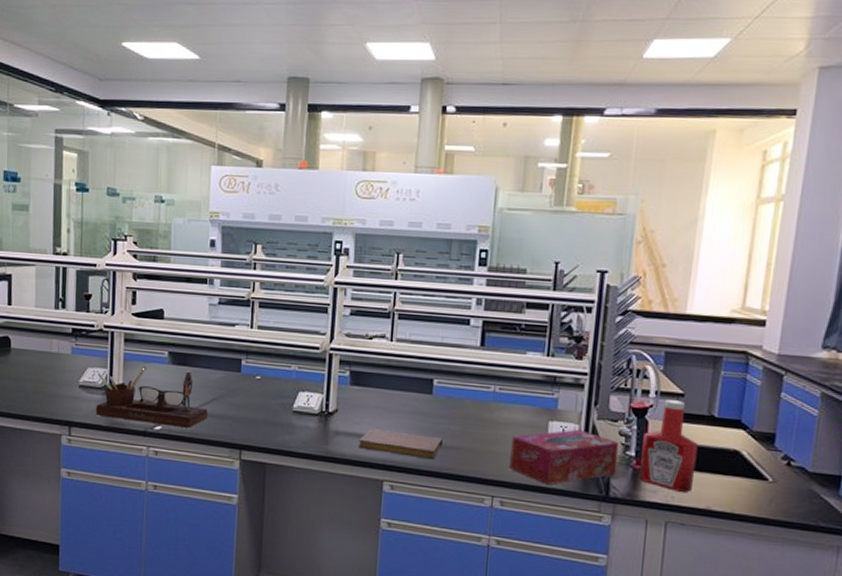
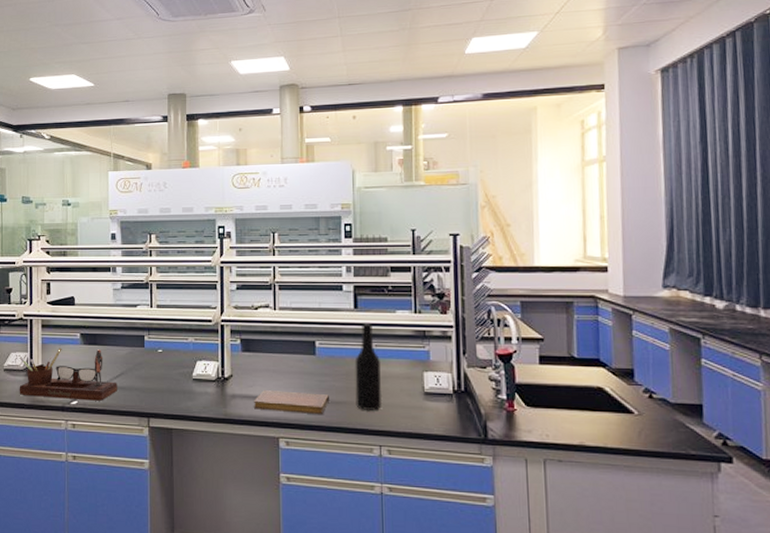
bottle: none [471,362,503,459] -> present [355,322,383,410]
tissue box: present [509,429,619,486] -> none [392,377,491,432]
ketchup bottle: present [638,400,698,492] -> none [512,345,565,430]

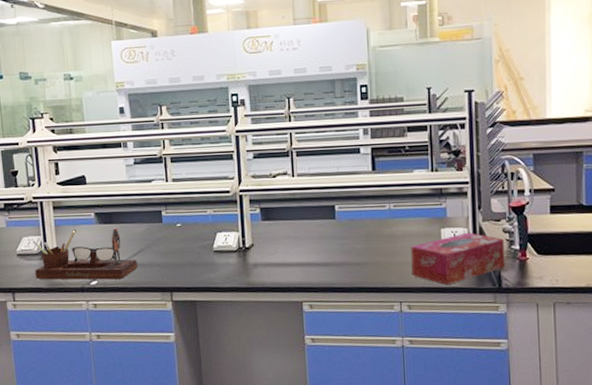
notebook: present [254,390,329,415] -> none [276,256,350,277]
bottle: present [355,322,383,410] -> none [374,183,402,269]
tissue box: none [392,377,491,432] -> present [410,232,505,286]

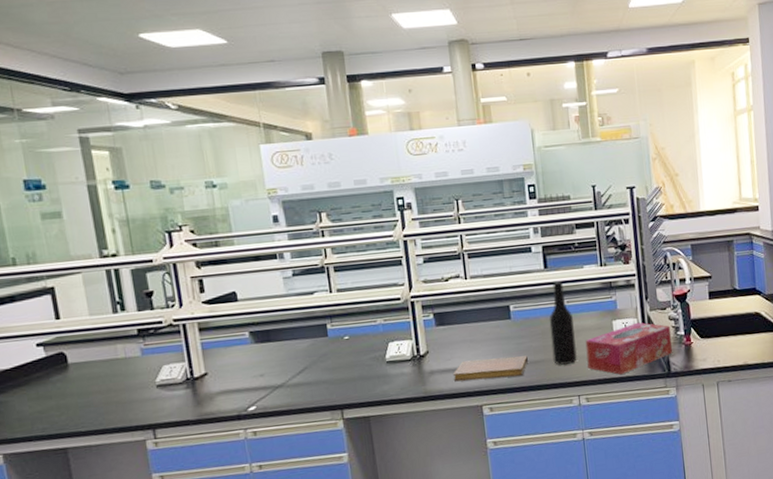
desk organizer: present [32,228,138,280] -> none [175,346,302,411]
notebook: none [276,256,350,277] -> present [453,356,528,382]
bottle: none [374,183,402,269] -> present [549,280,578,365]

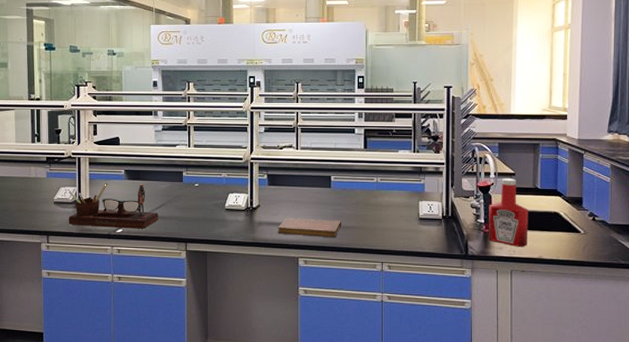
desk organizer: none [175,346,302,411] -> present [68,183,158,229]
bottle: present [549,280,578,365] -> none [363,160,385,233]
tissue box: present [585,322,672,375] -> none [393,206,472,251]
ketchup bottle: none [687,282,731,356] -> present [488,179,528,247]

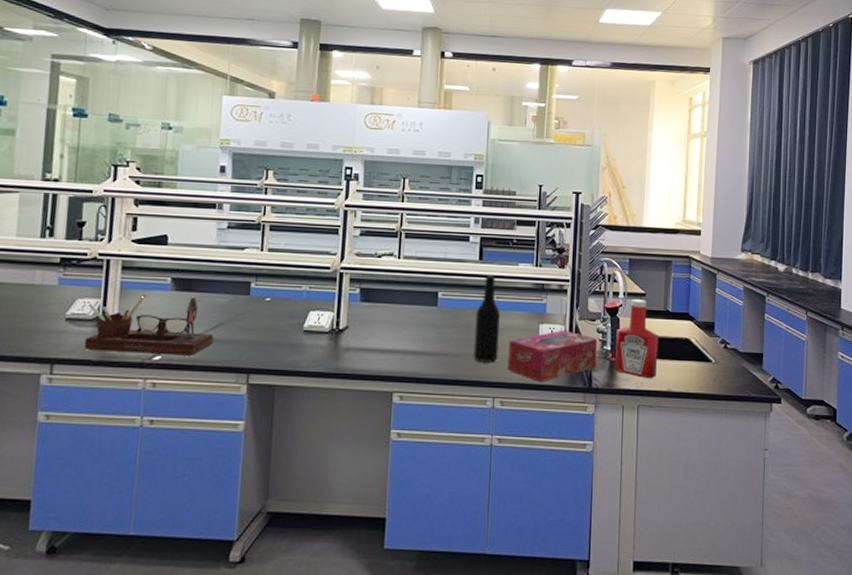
notebook: present [278,218,341,238] -> none [369,343,448,368]
bottle: none [363,160,385,233] -> present [473,274,500,362]
tissue box: none [393,206,472,251] -> present [507,330,598,383]

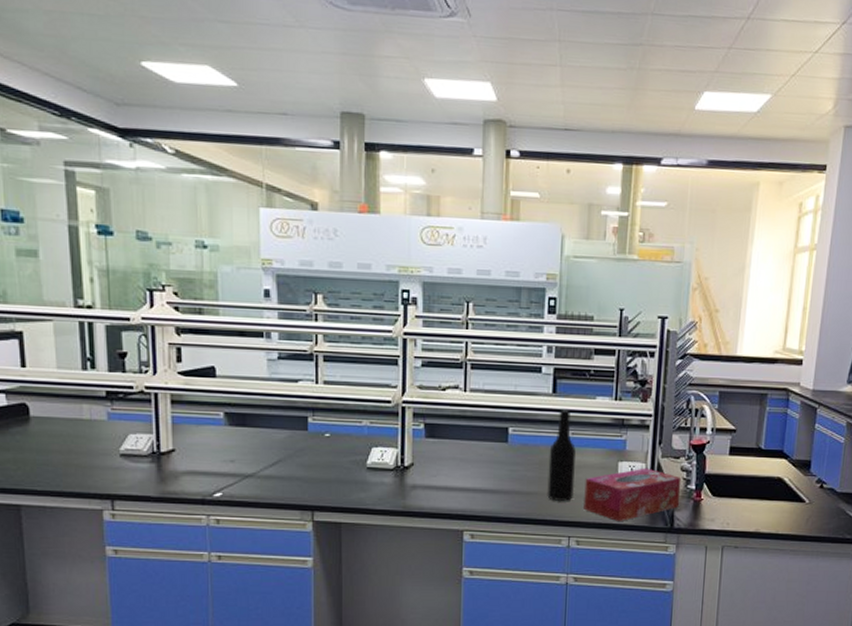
desk organizer: present [84,294,214,356] -> none [141,429,274,493]
ketchup bottle: present [614,299,658,378] -> none [698,436,748,518]

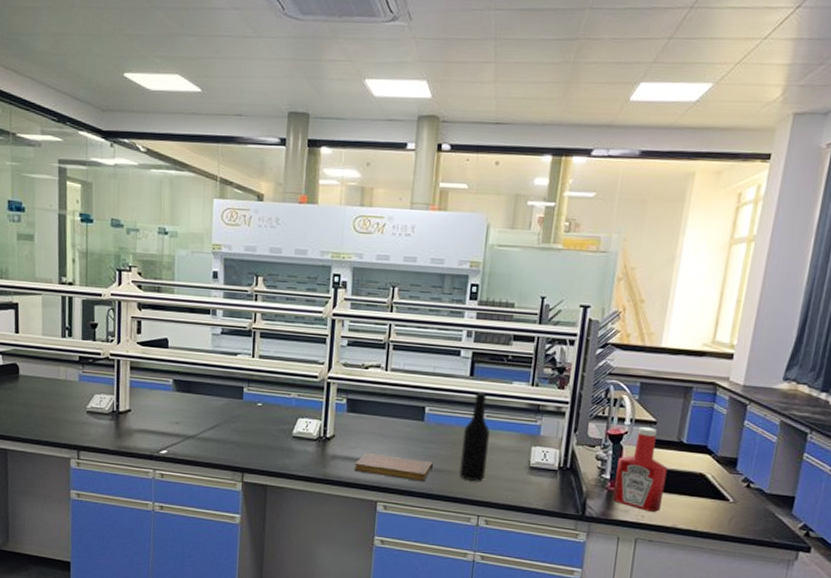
notebook: none [437,480,520,507] -> present [355,453,433,482]
tissue box: present [584,468,682,522] -> none [494,454,596,506]
ketchup bottle: none [698,436,748,518] -> present [612,427,668,512]

